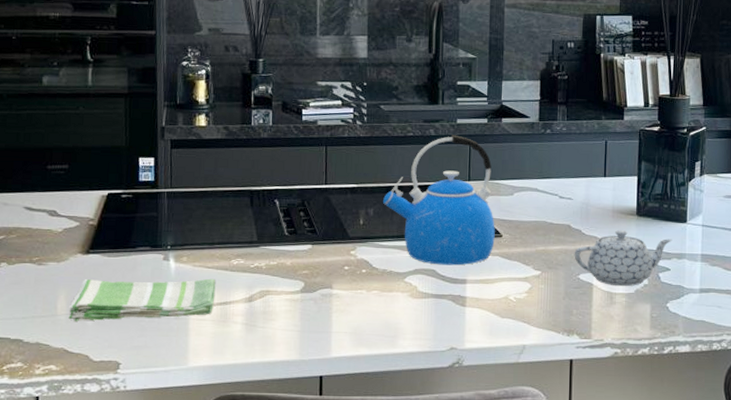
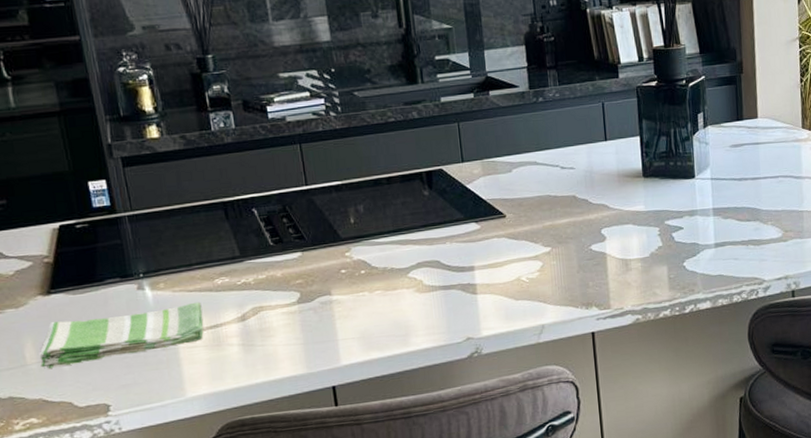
kettle: present [383,135,495,266] -> none [372,115,499,255]
teapot: present [574,230,672,287] -> none [583,194,682,252]

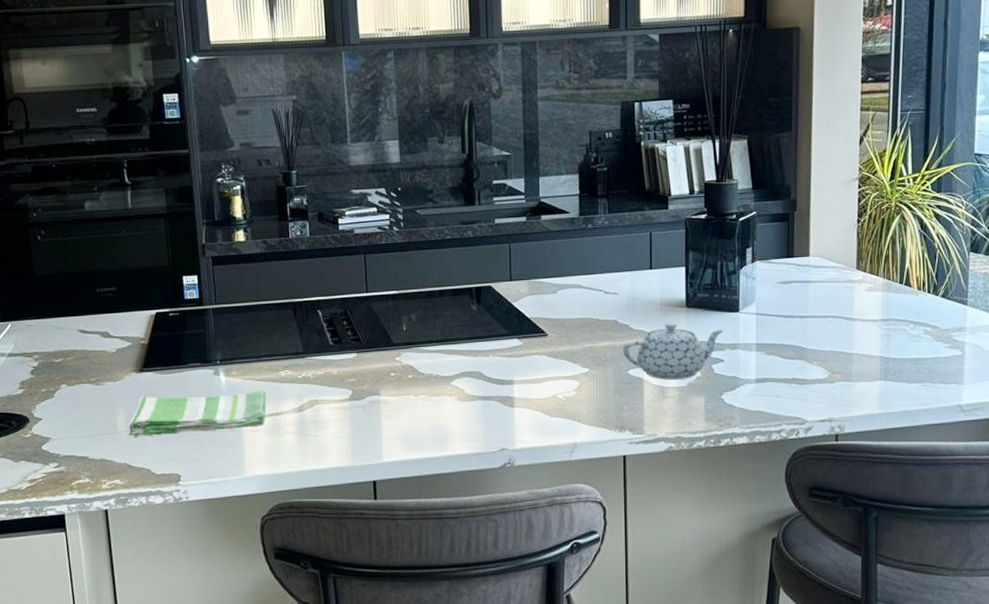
teapot: none [583,194,682,252] -> present [622,323,725,380]

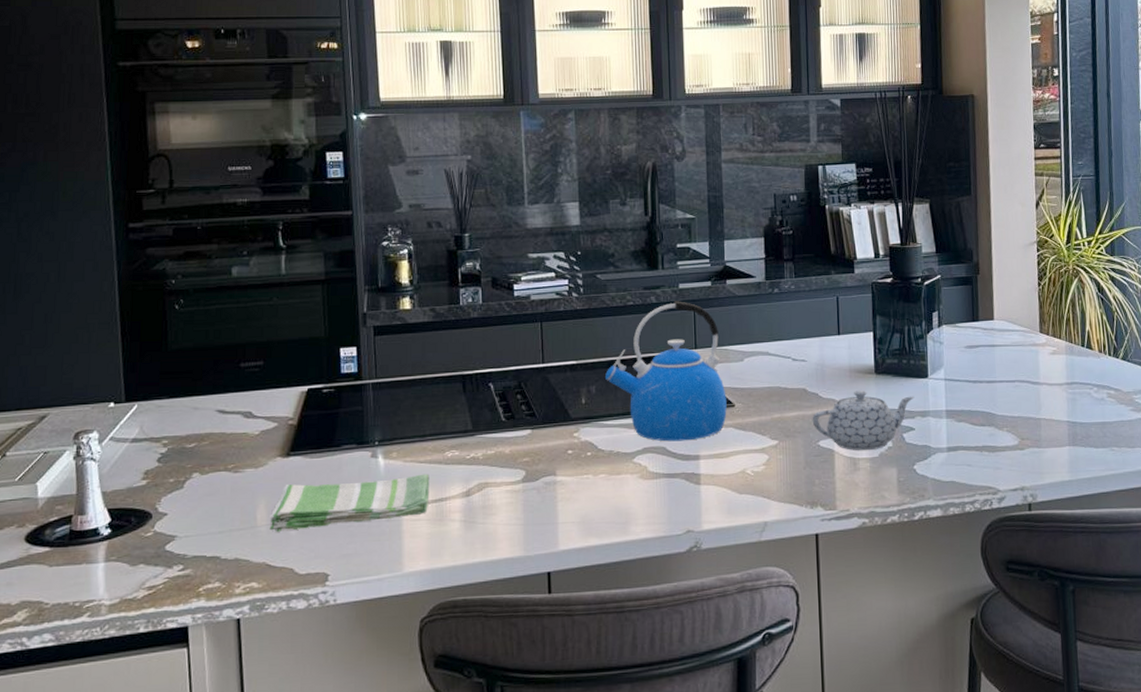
kettle: none [425,235,540,367] -> present [605,301,727,442]

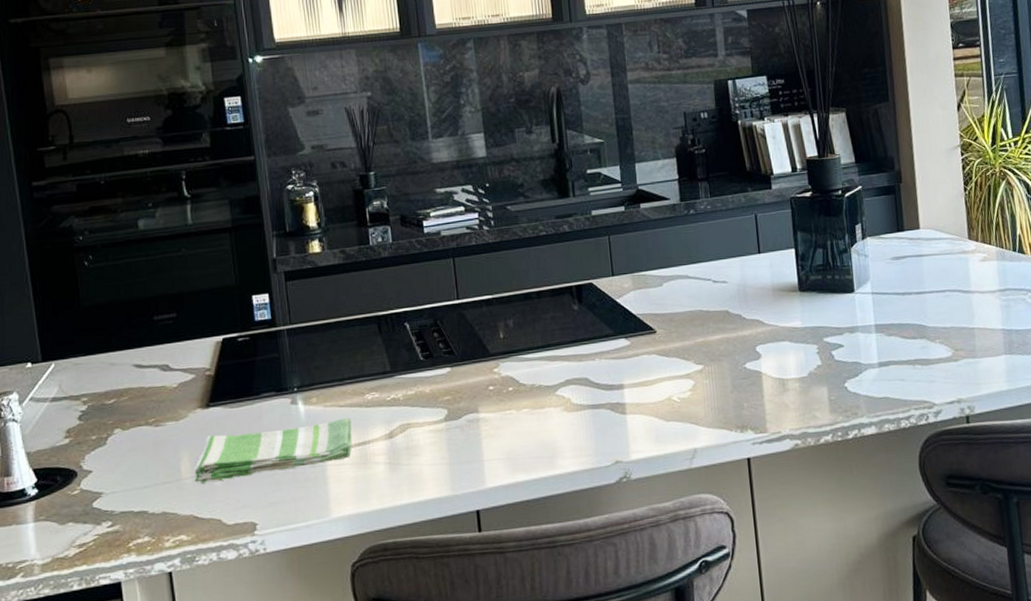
kettle: present [605,301,727,442] -> none [522,228,649,373]
teapot: present [812,390,915,451] -> none [736,309,842,372]

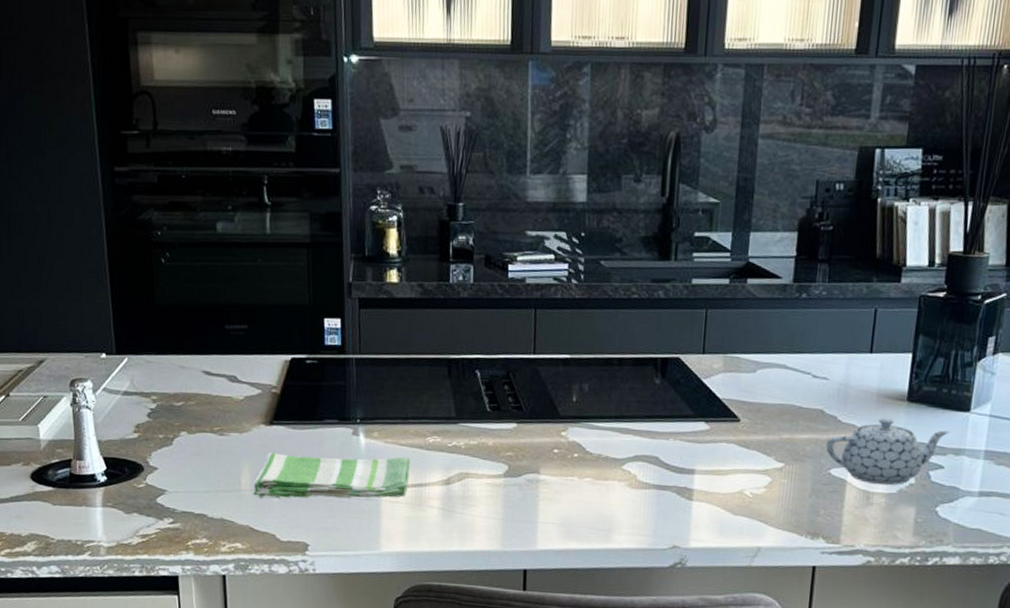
teapot: none [736,309,842,372] -> present [826,418,950,486]

